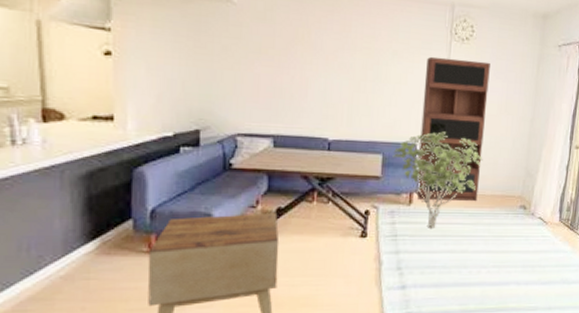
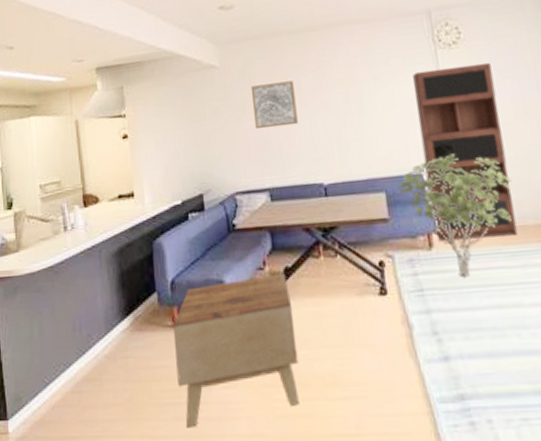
wall art: none [269,32,316,80] -> present [250,81,298,130]

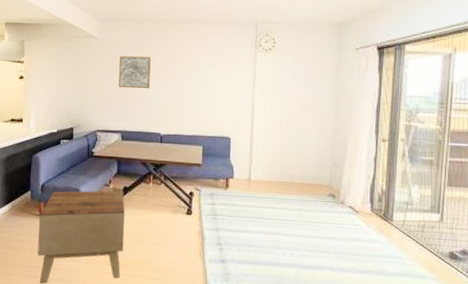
shrub: present [397,153,512,279] -> none [211,127,290,212]
bookcase: present [413,62,518,241] -> none [231,65,292,189]

